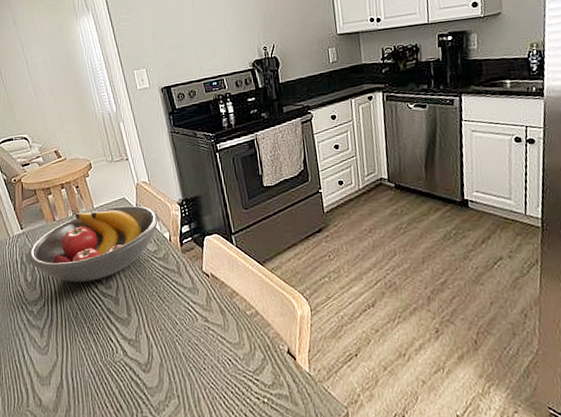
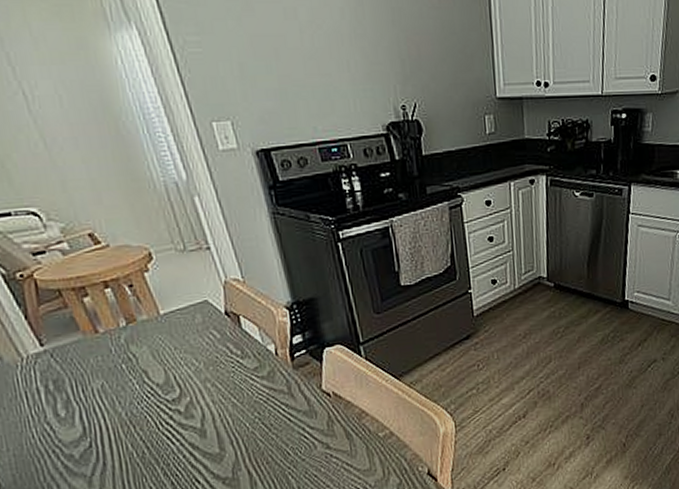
fruit bowl: present [27,205,159,283] -> none [55,310,260,414]

